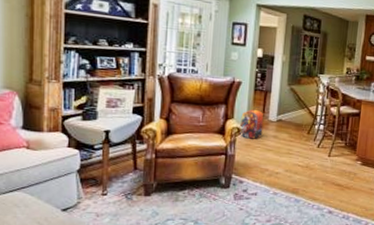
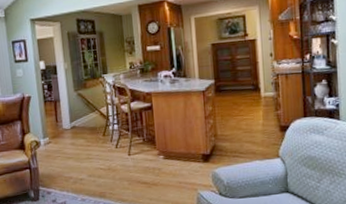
backpack: present [239,106,264,139] -> none [36,117,60,150]

